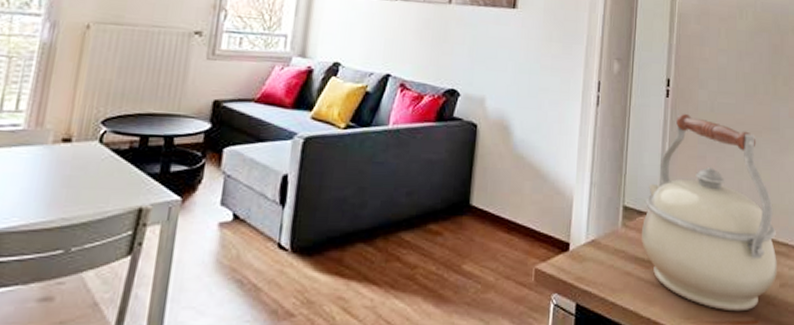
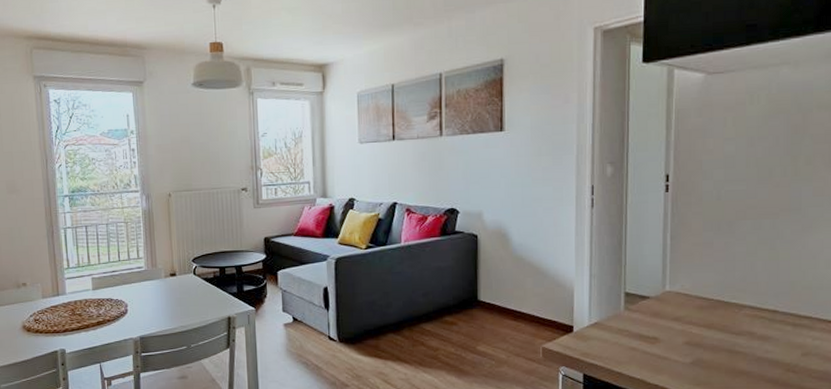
kettle: present [641,114,778,312] -> none [644,205,800,378]

